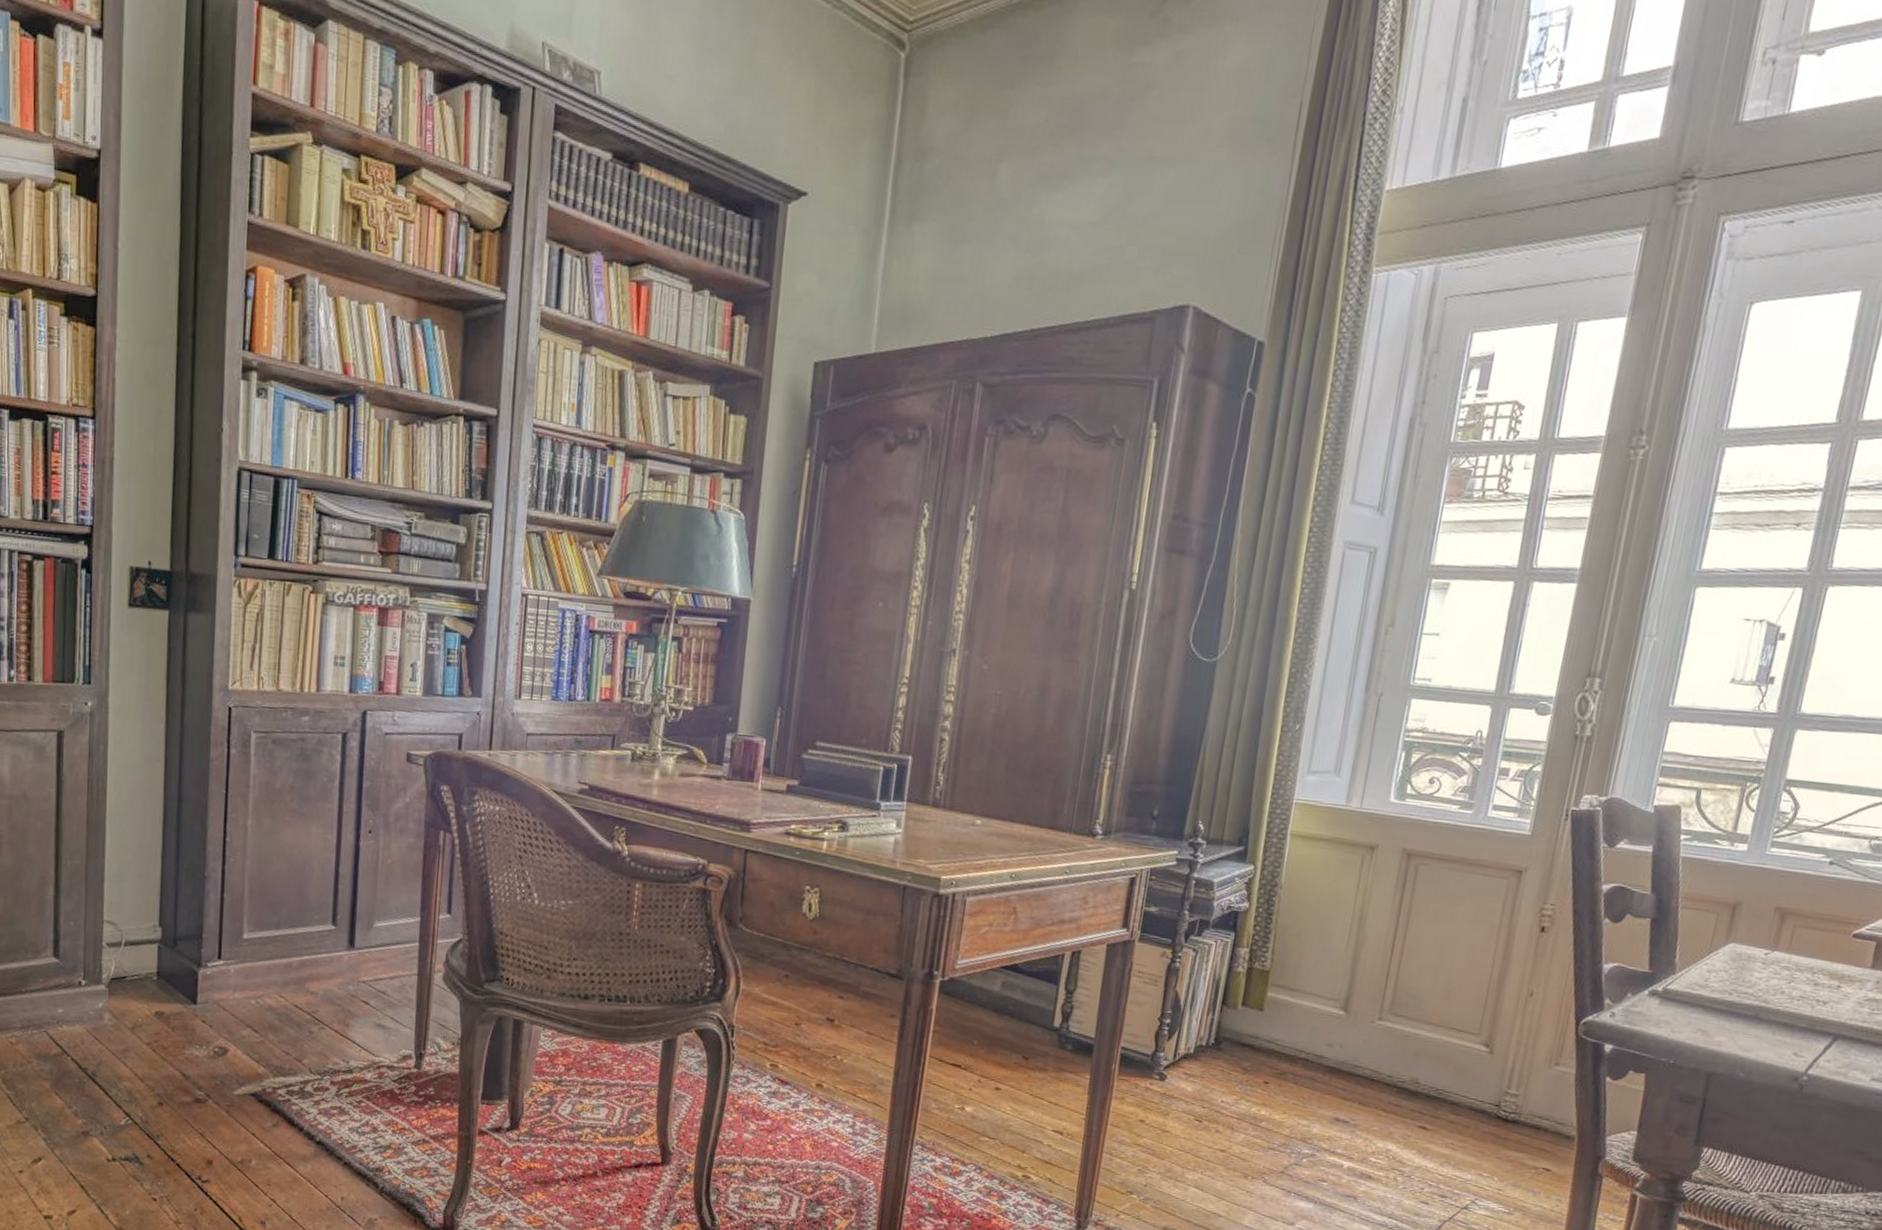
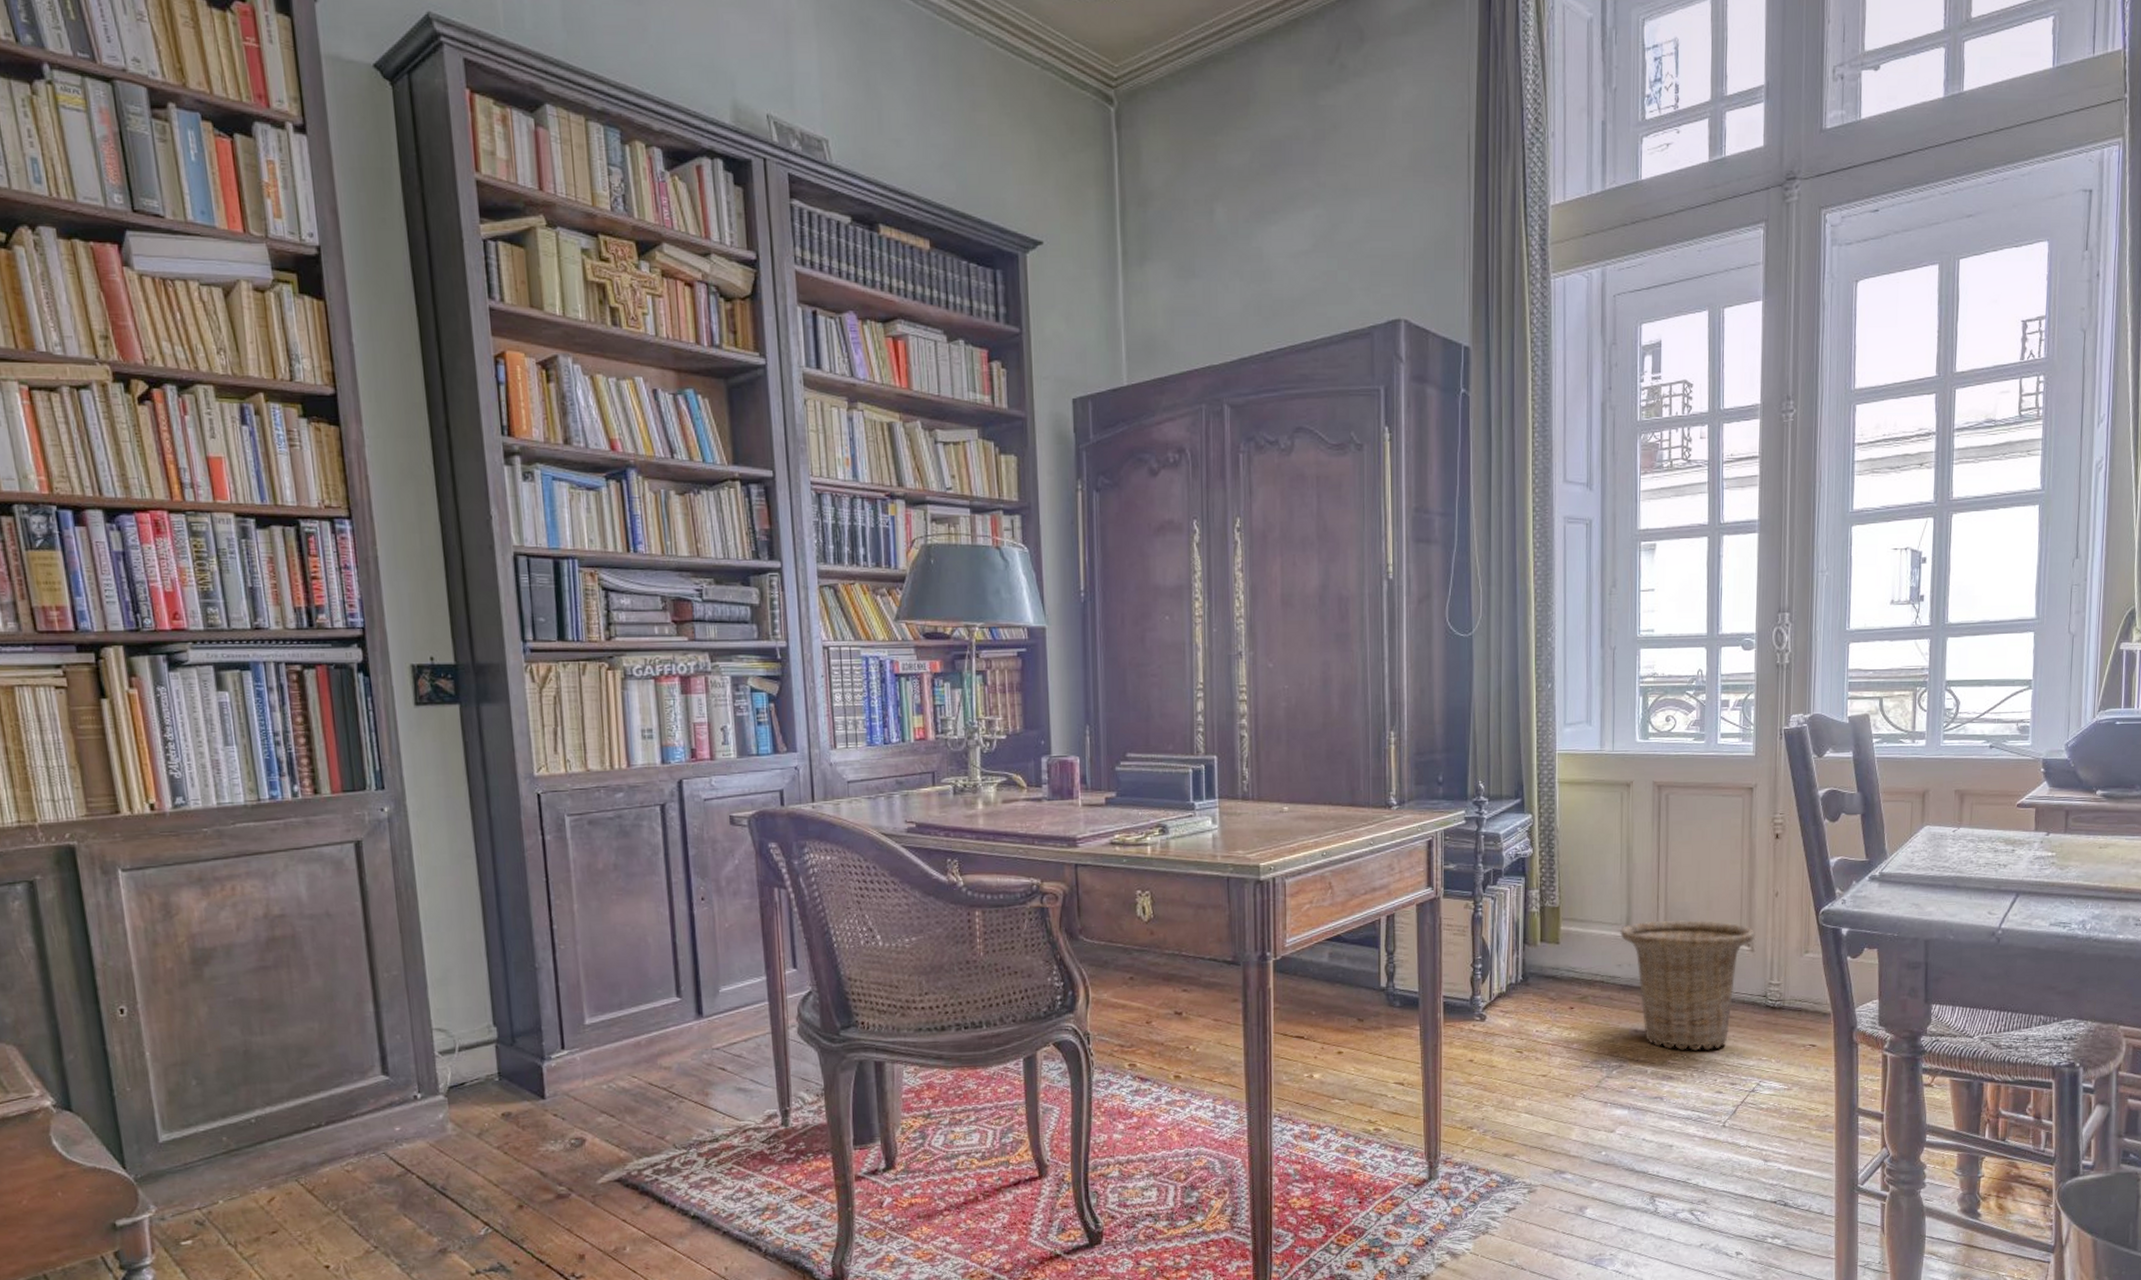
basket: none [1336,1001,1498,1154] -> present [1620,919,1755,1051]

